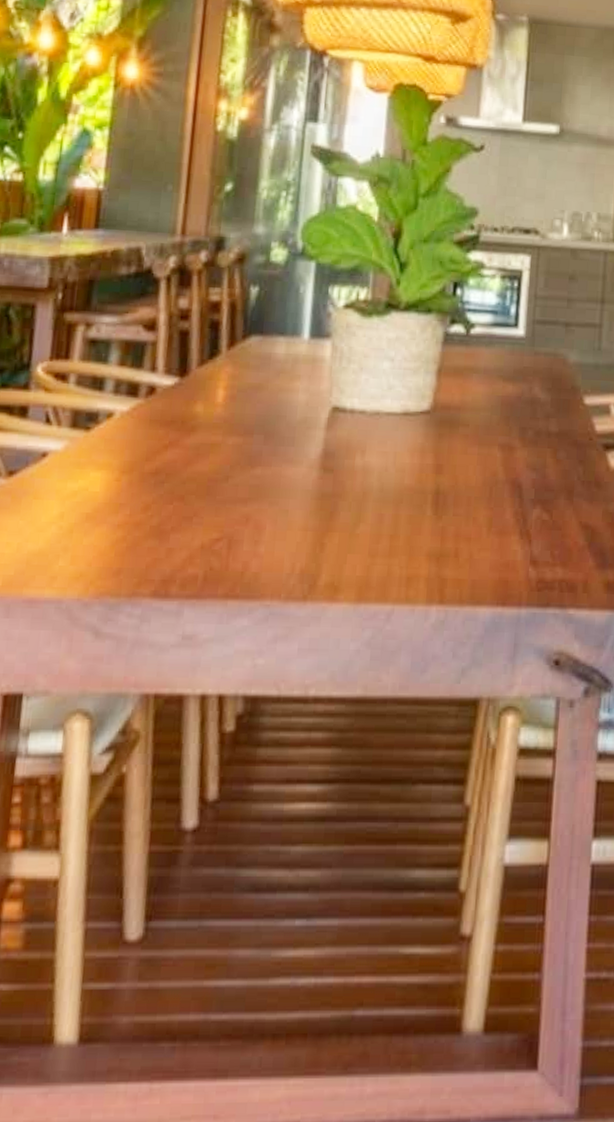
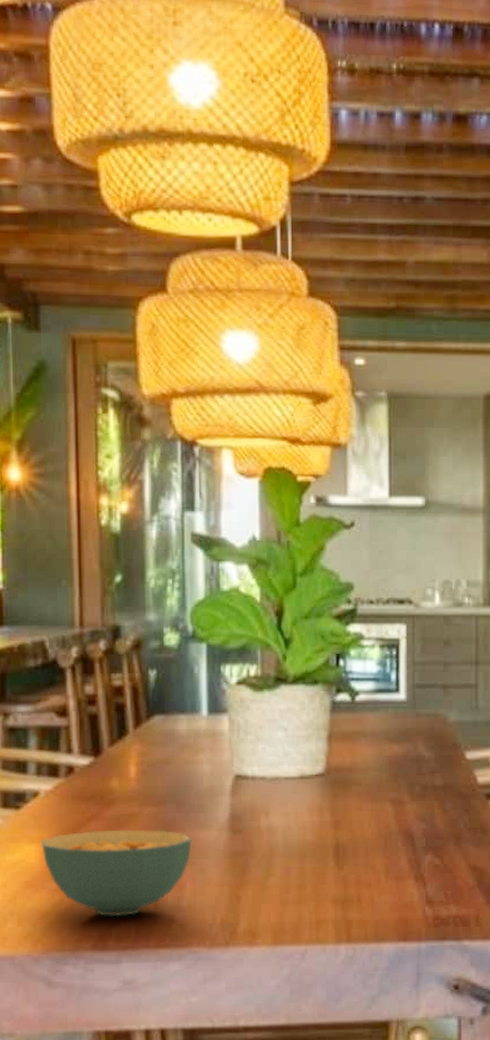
cereal bowl: none [108,459,278,560] -> present [41,829,192,917]

